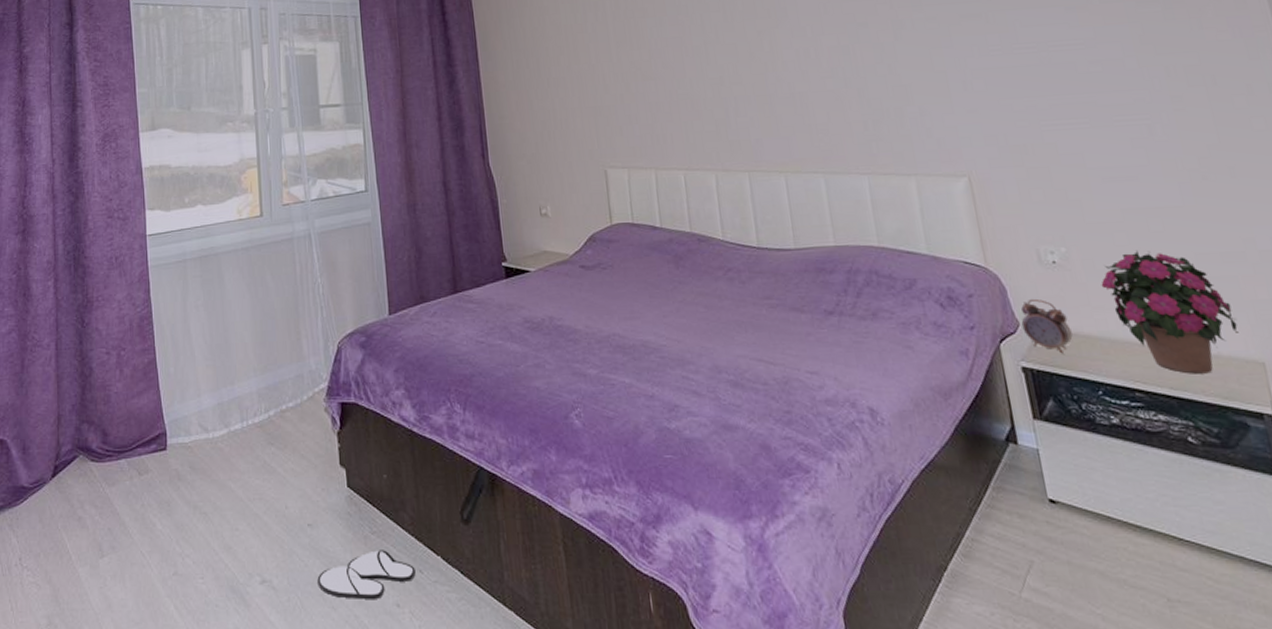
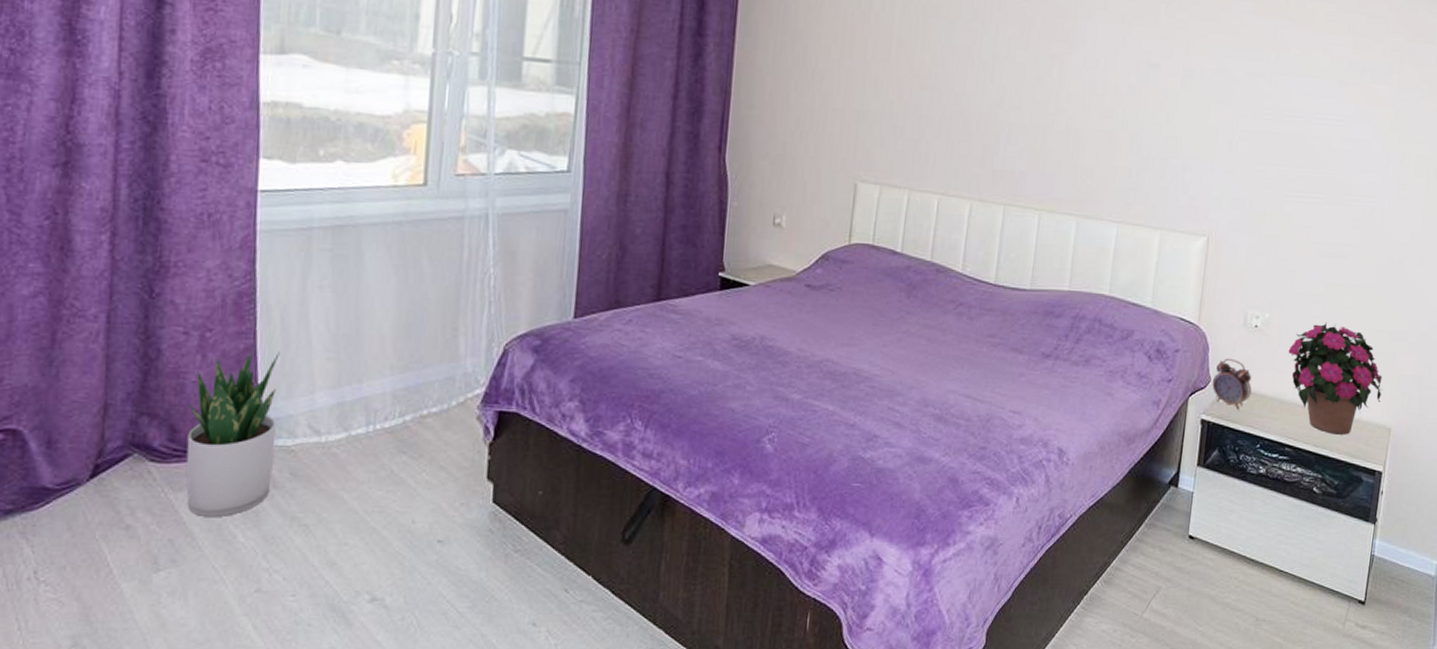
planter: none [112,363,177,509] -> present [185,352,280,518]
slippers: present [317,550,416,599] -> none [441,569,560,618]

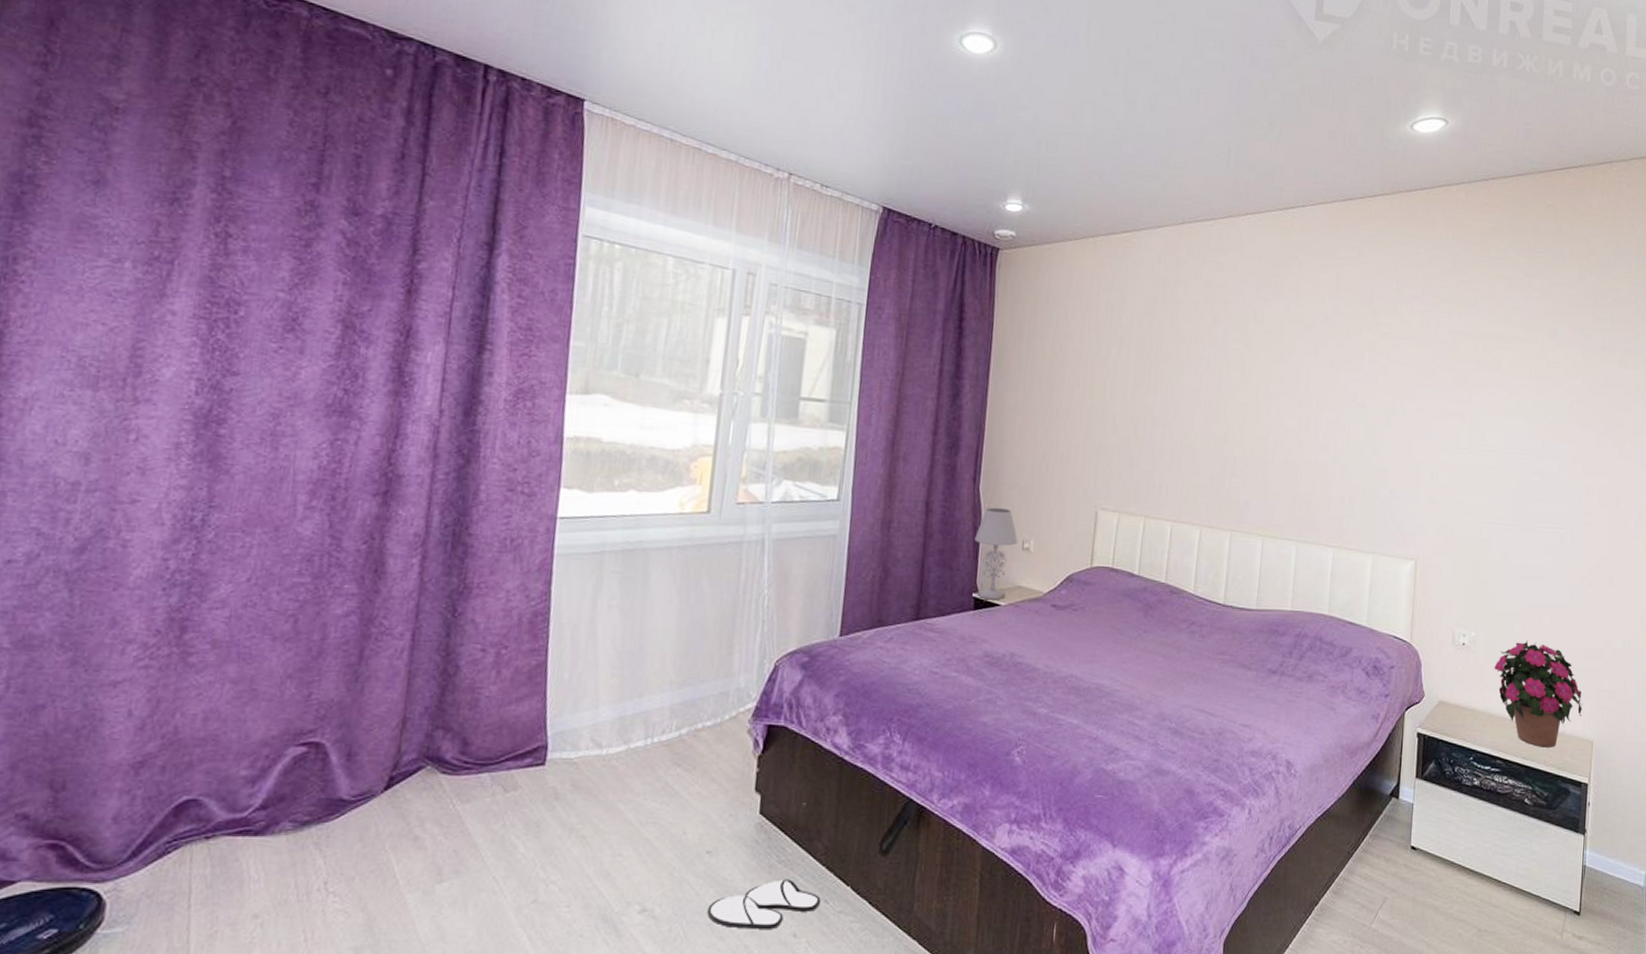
planter: present [185,352,280,518] -> none [473,668,569,829]
slippers: none [441,569,560,618] -> present [707,879,821,929]
table lamp: none [721,179,769,280] -> present [975,507,1019,600]
alarm clock: present [1212,358,1252,410] -> none [1426,674,1463,724]

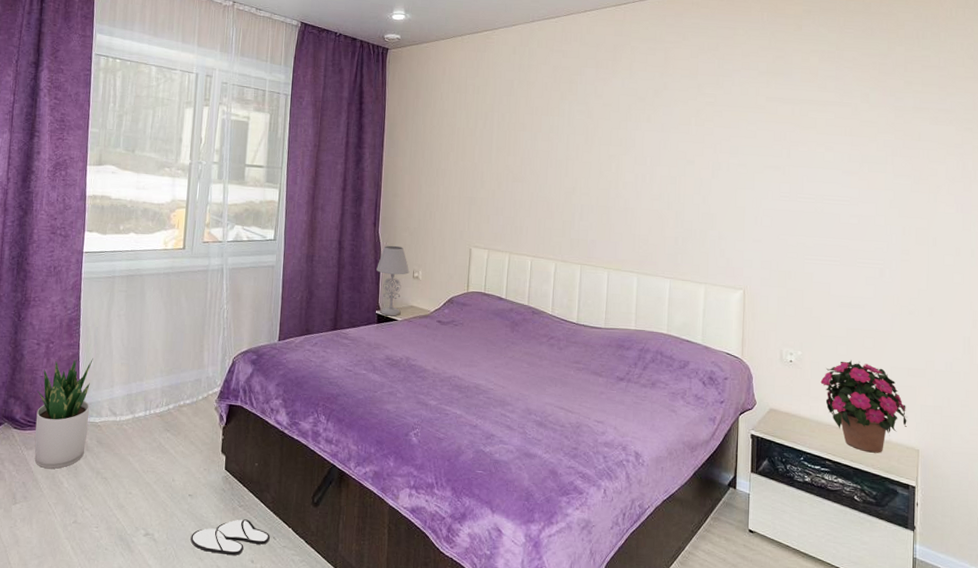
planter: none [473,668,569,829] -> present [34,358,93,469]

